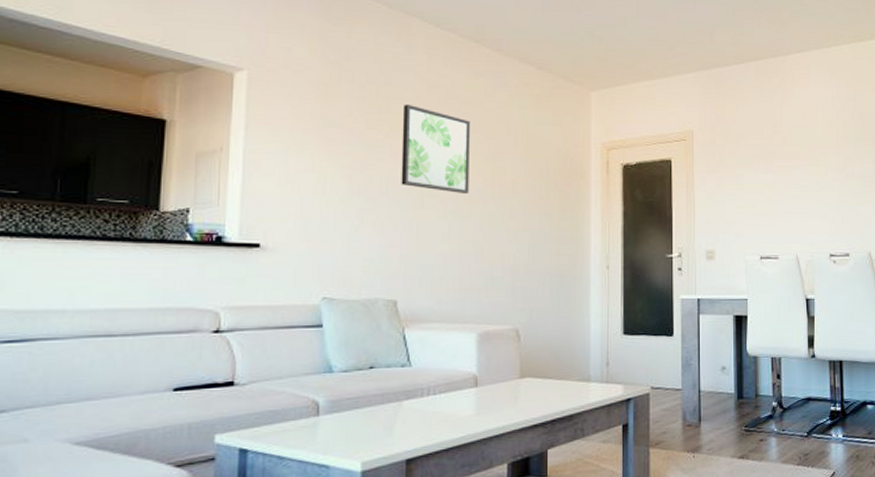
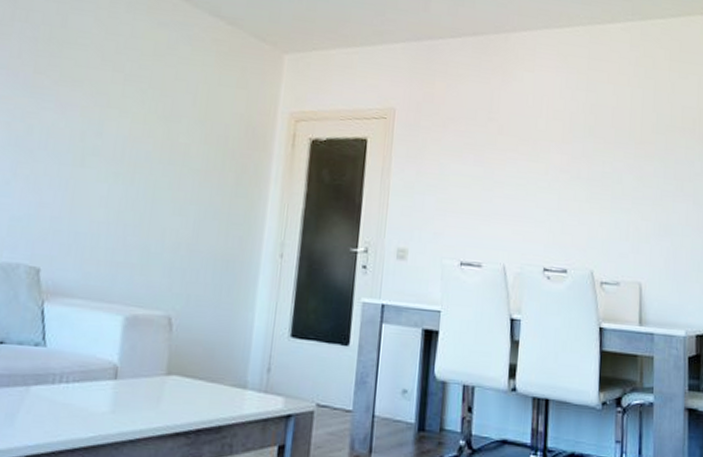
wall art: present [401,103,470,193] -> none [62,49,147,155]

